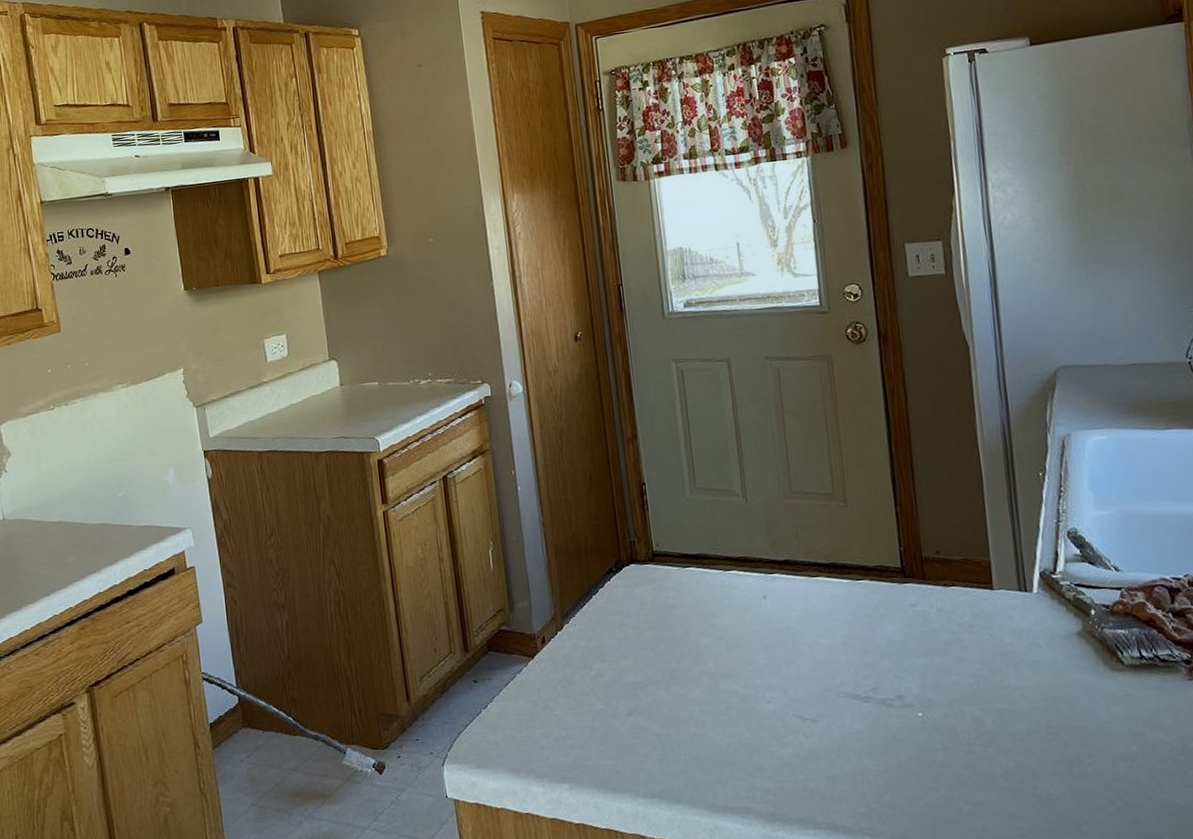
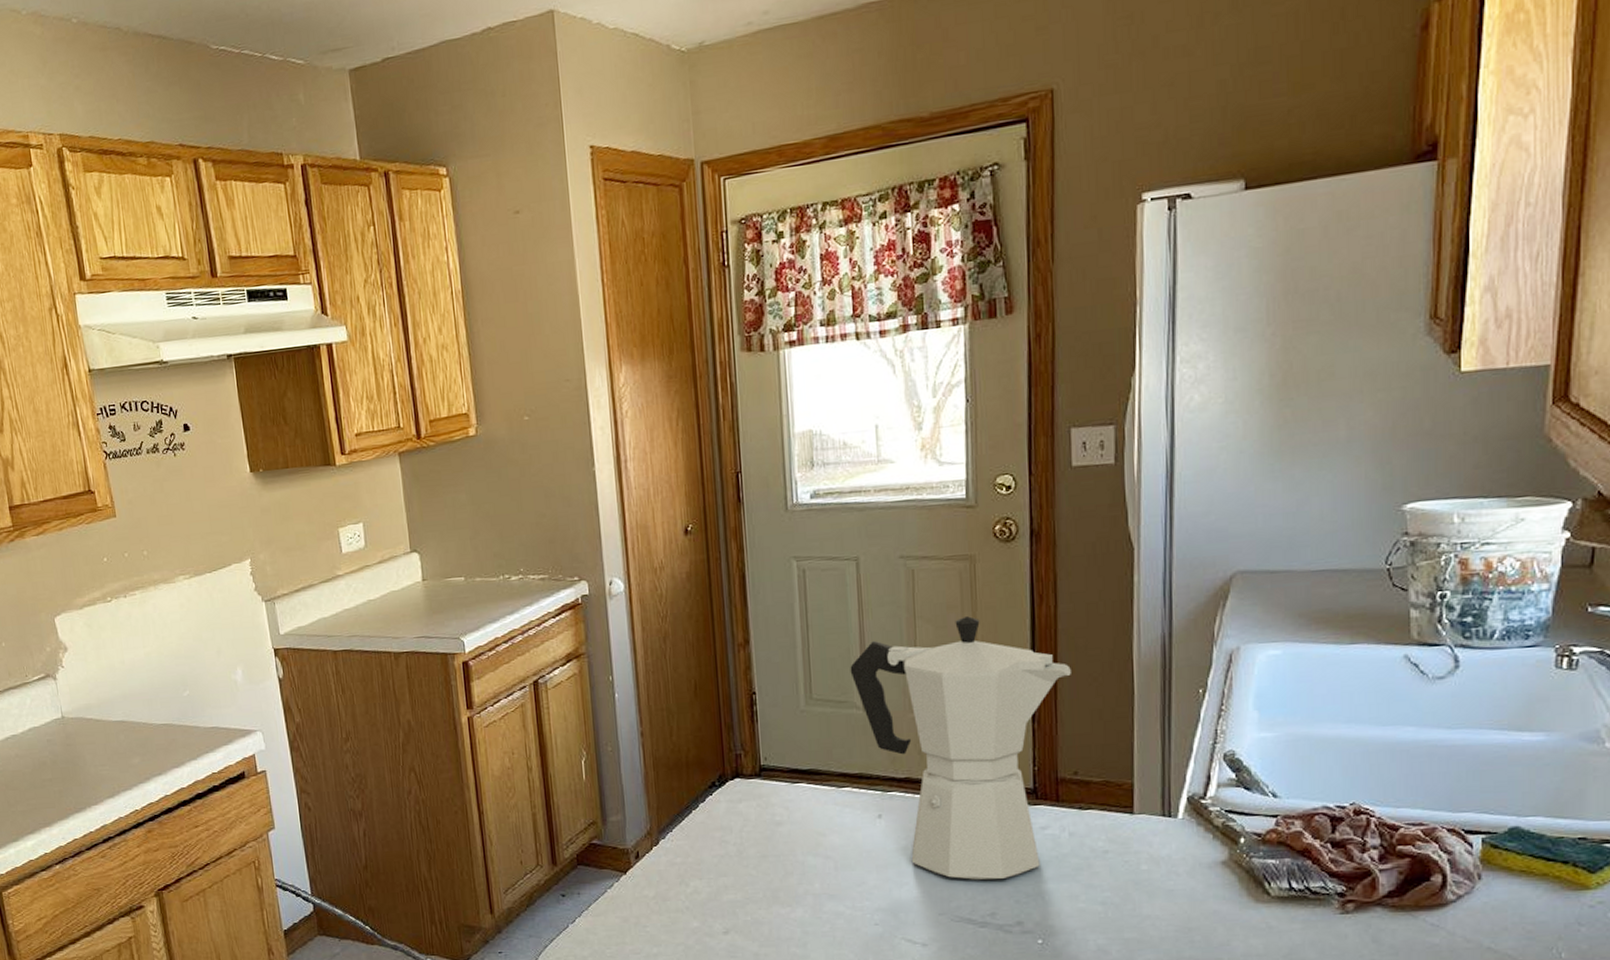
moka pot: none [728,410,925,656] -> present [850,616,1071,880]

